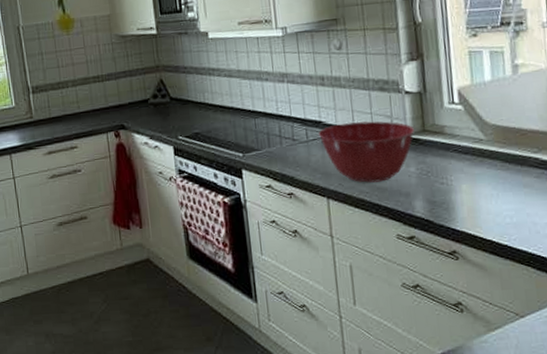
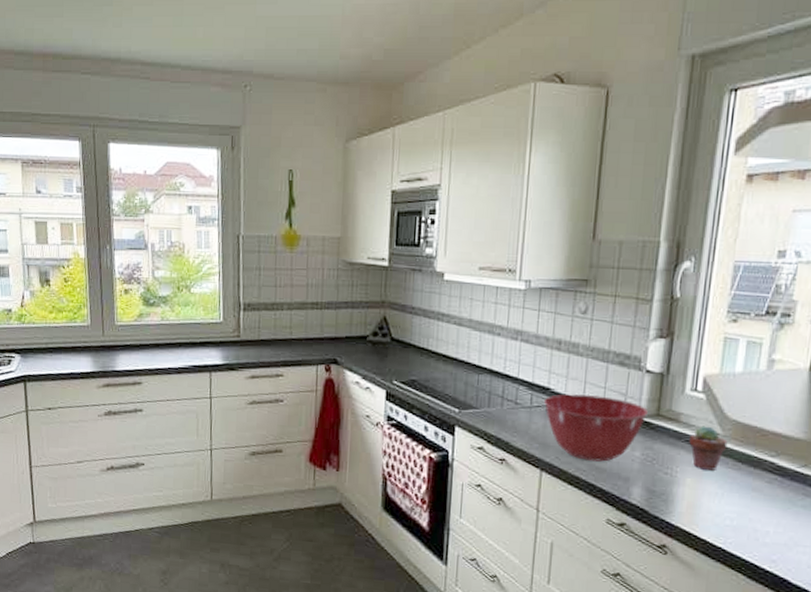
potted succulent: none [456,133,493,175] -> present [689,425,728,471]

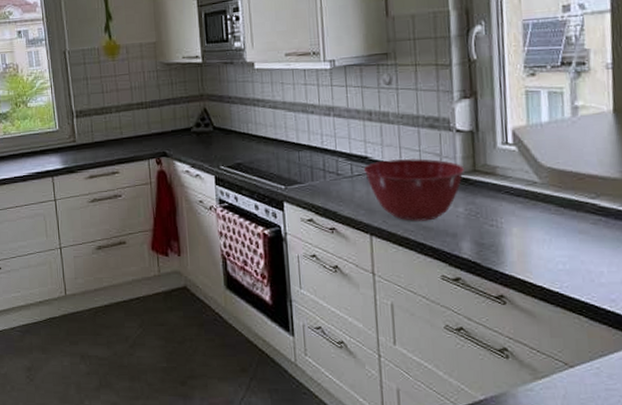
potted succulent: present [689,425,728,471] -> none [508,176,547,218]

